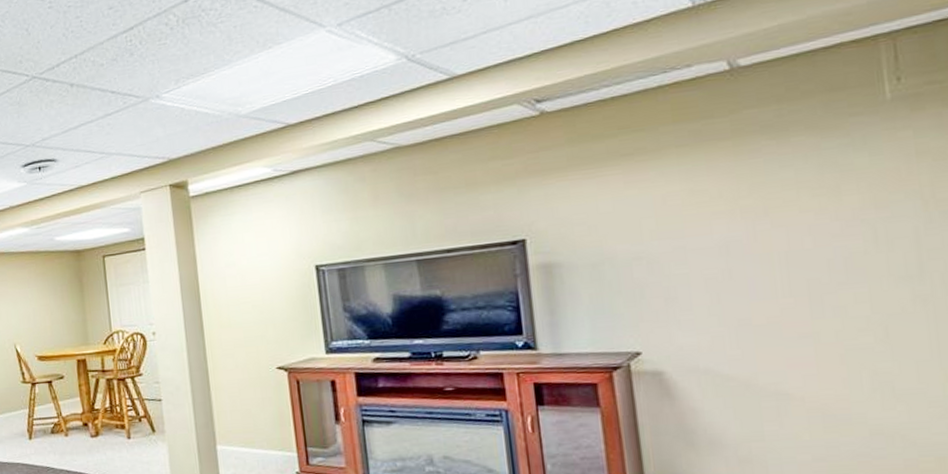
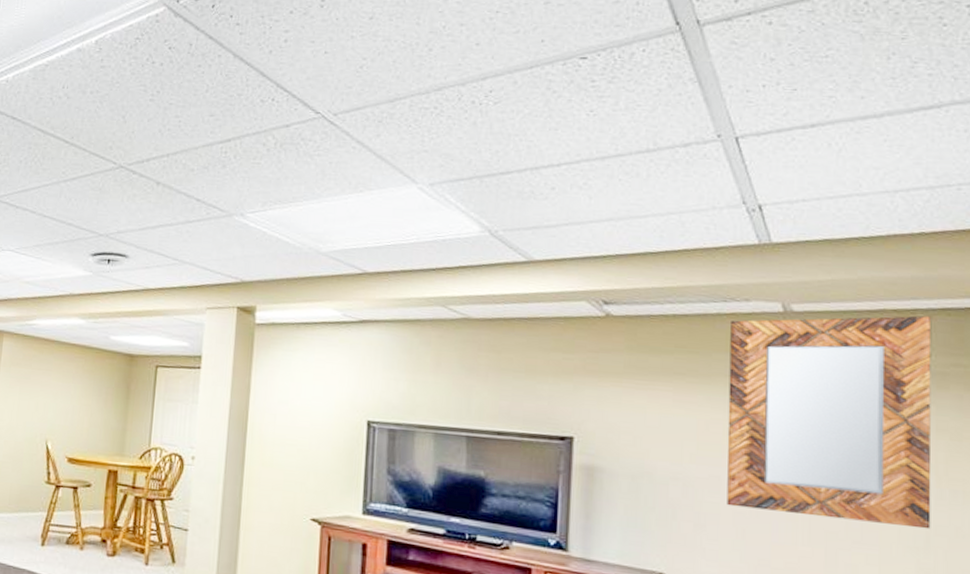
home mirror: none [674,39,923,274] -> present [727,316,932,530]

